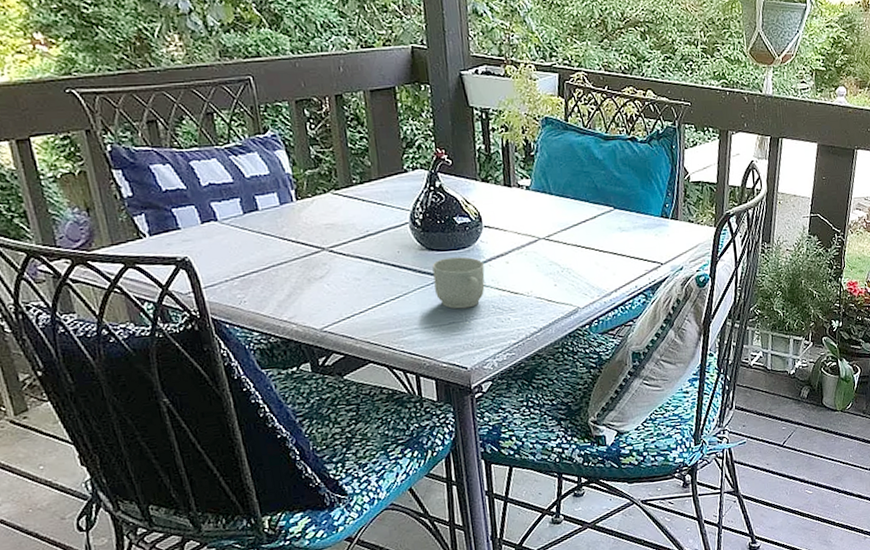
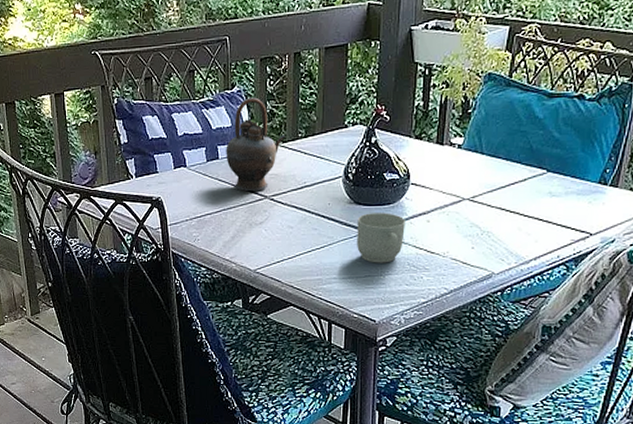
teapot: none [265,142,339,244] -> present [226,97,286,192]

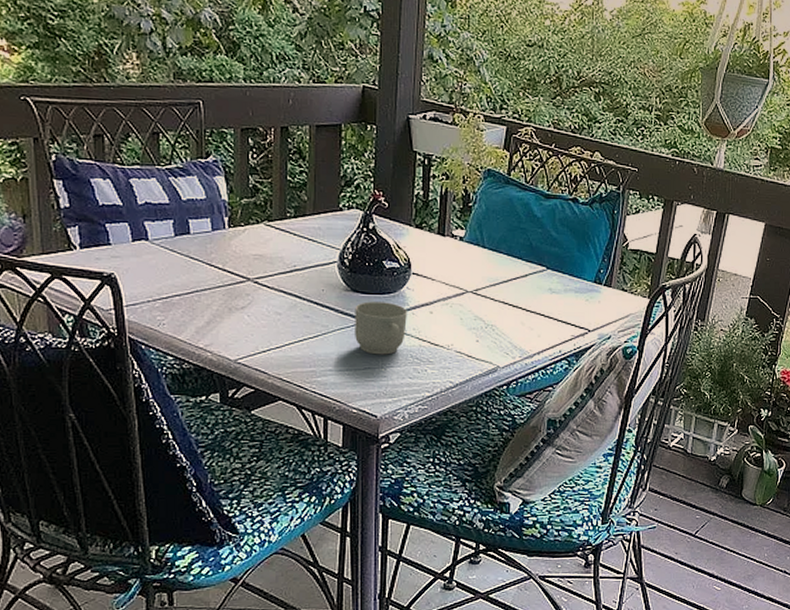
teapot: present [226,97,286,192] -> none [199,169,272,273]

